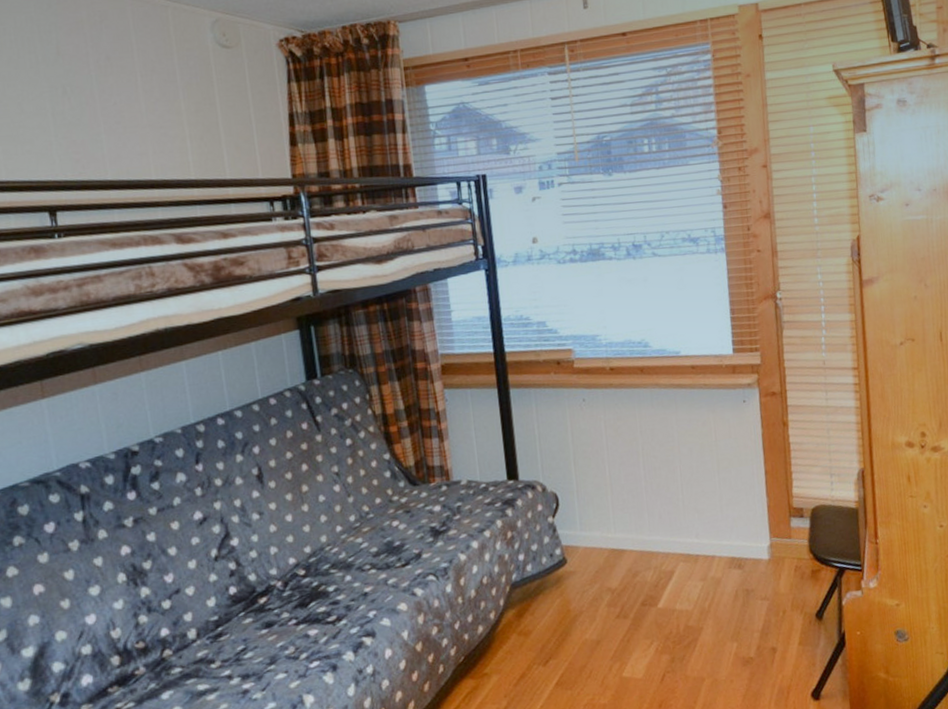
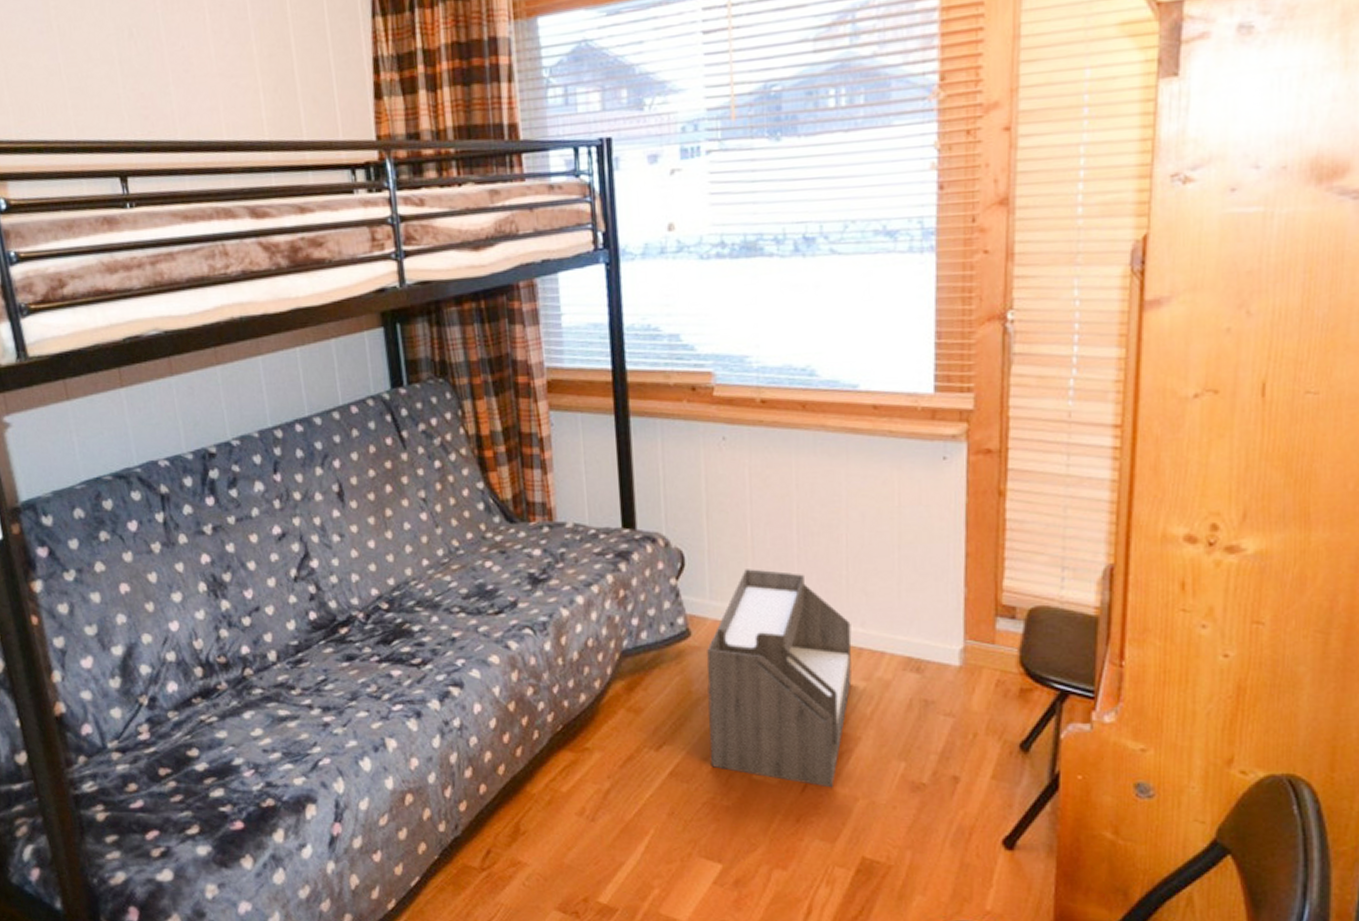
bed: none [580,501,693,674] -> present [707,569,852,788]

